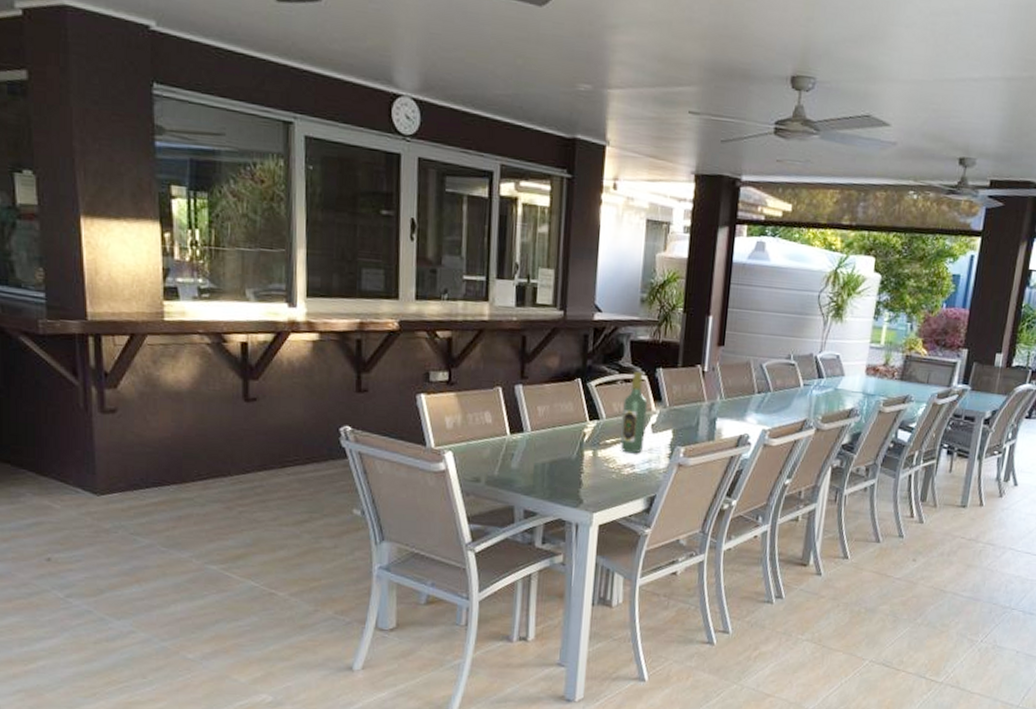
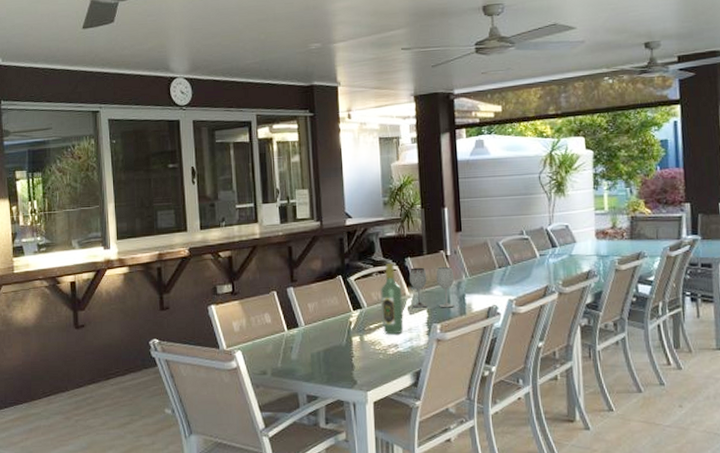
wineglass: none [657,380,708,431] -> present [409,267,455,308]

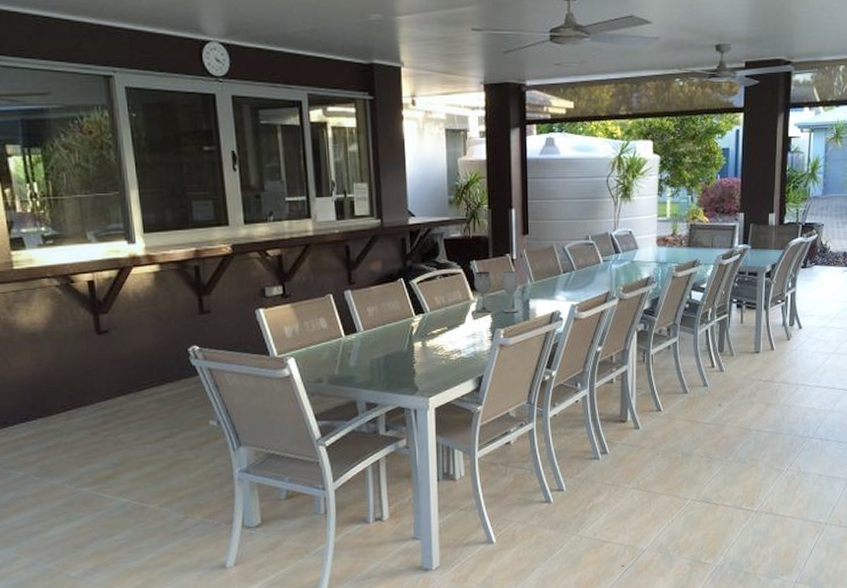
wine bottle: present [380,264,404,335] -> none [444,266,467,340]

